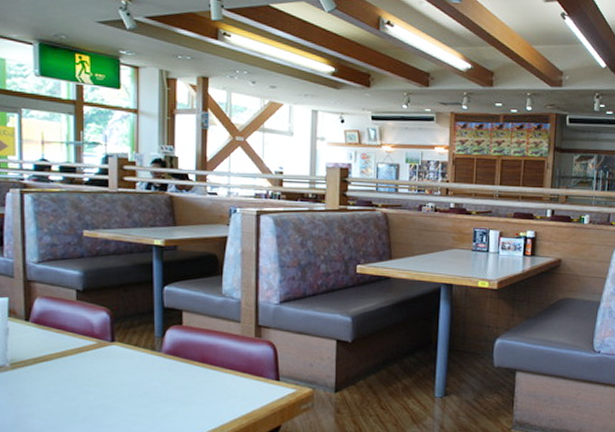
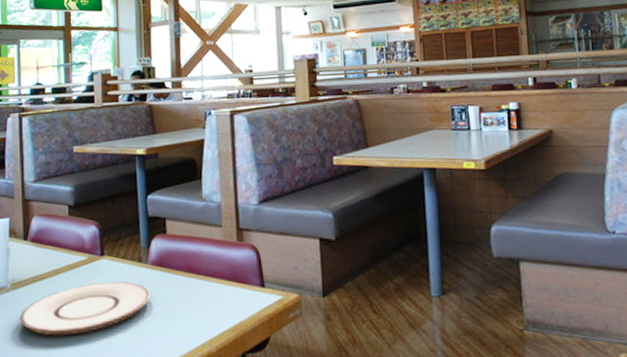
plate: none [19,368,163,416] -> present [19,282,150,336]

